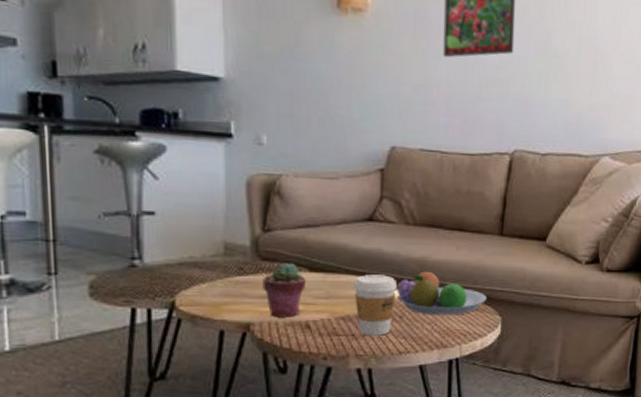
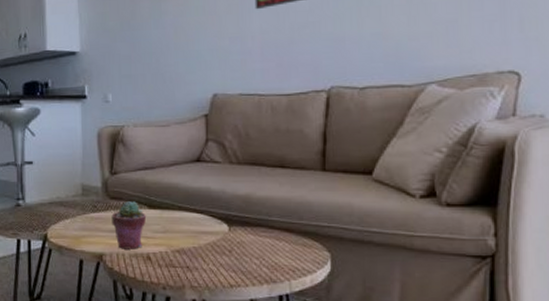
coffee cup: present [353,275,397,336] -> none [186,211,225,269]
fruit bowl: present [396,271,486,315] -> none [225,207,313,251]

